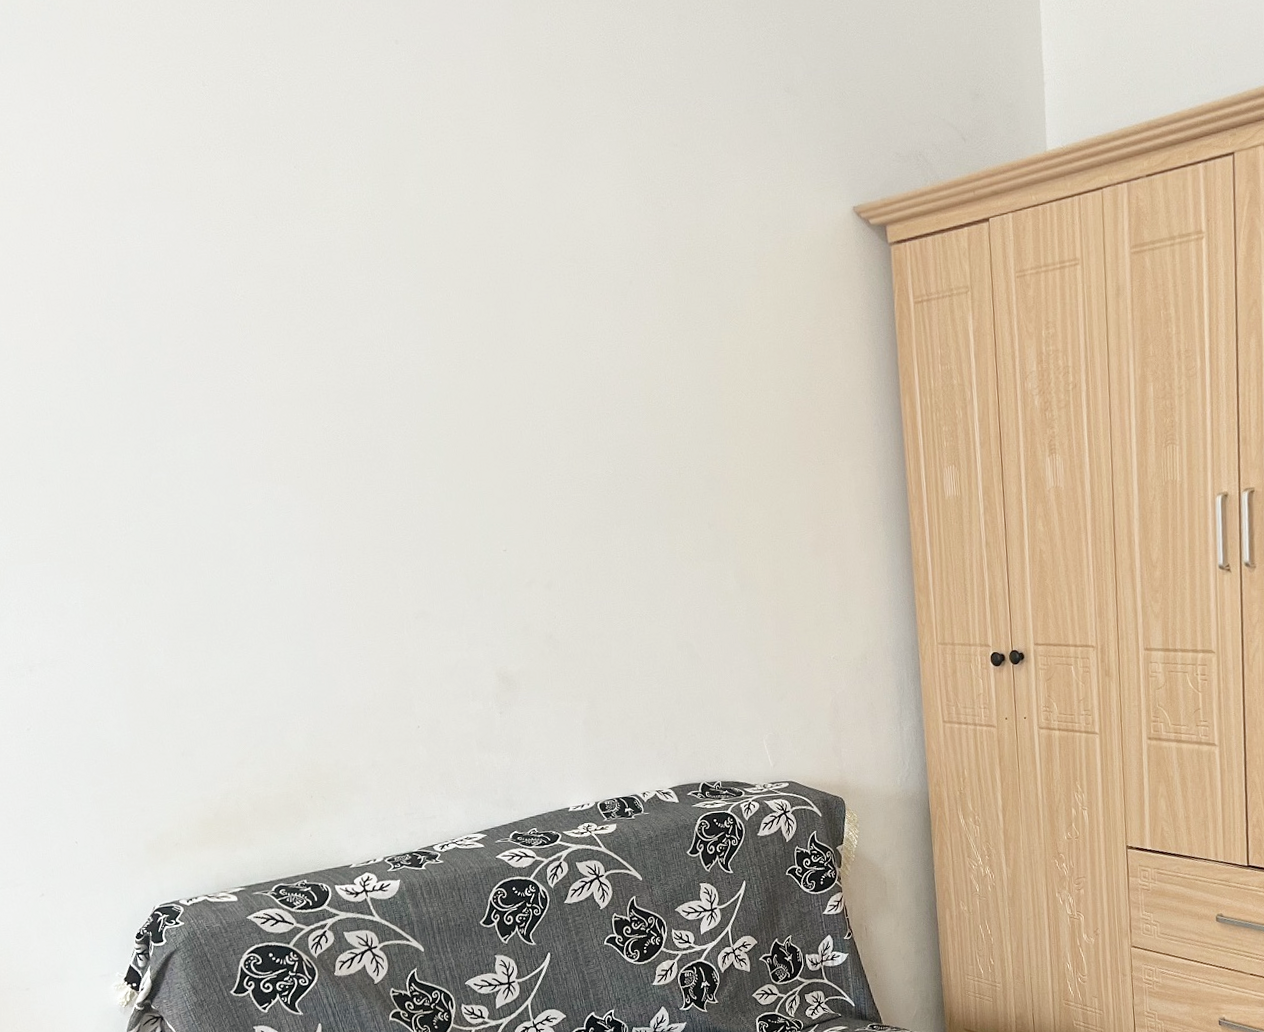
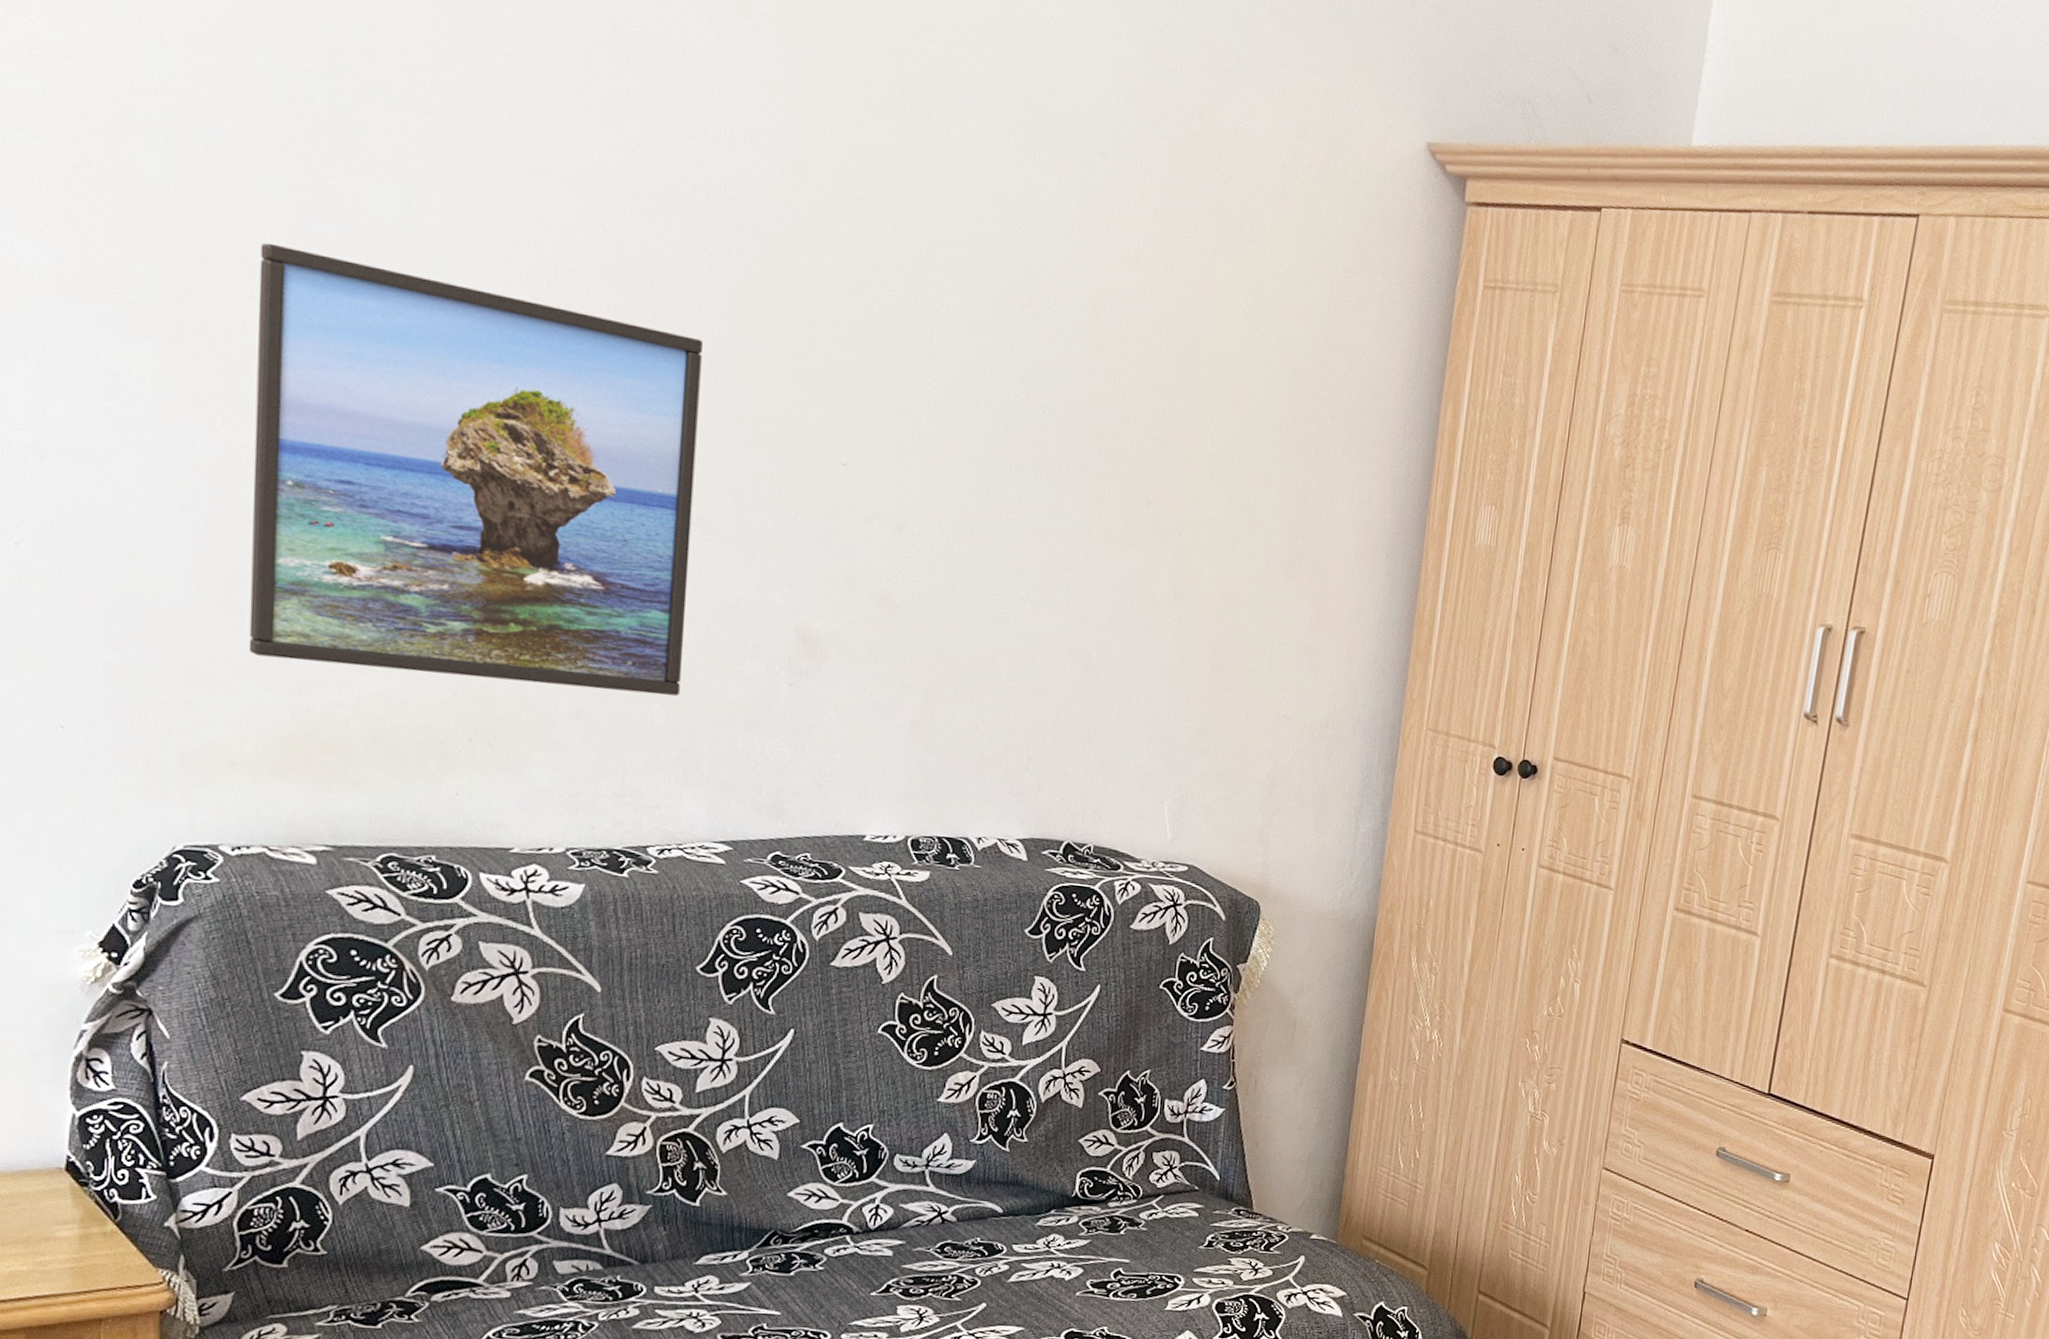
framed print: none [125,487,433,770] -> present [248,242,704,697]

